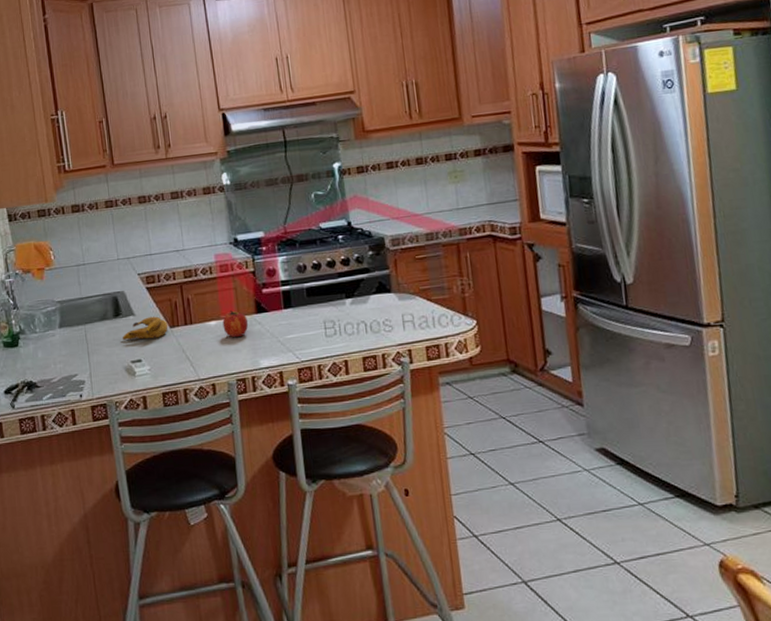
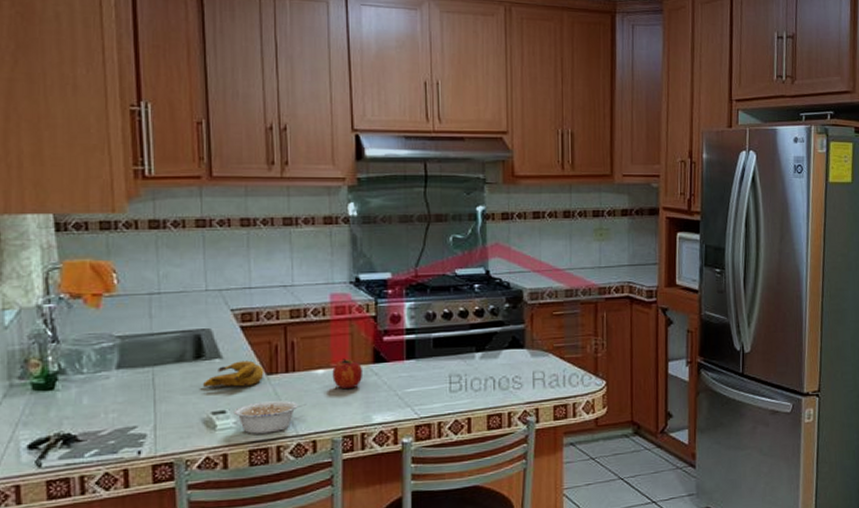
legume: none [147,349,205,379] -> present [233,400,307,434]

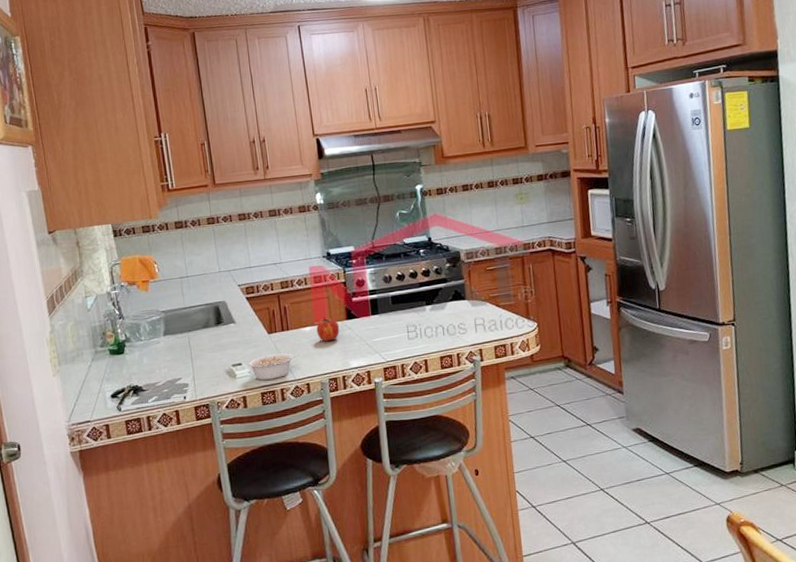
banana: present [203,360,264,387] -> none [224,323,267,346]

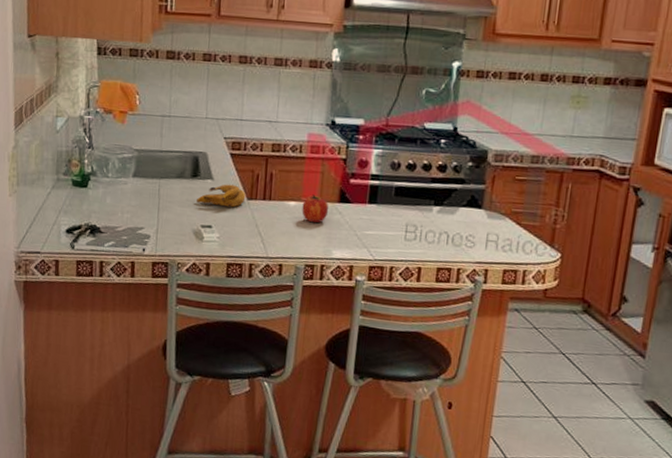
banana: none [224,323,267,346] -> present [197,184,246,208]
legume: present [247,353,300,380] -> none [218,222,278,252]

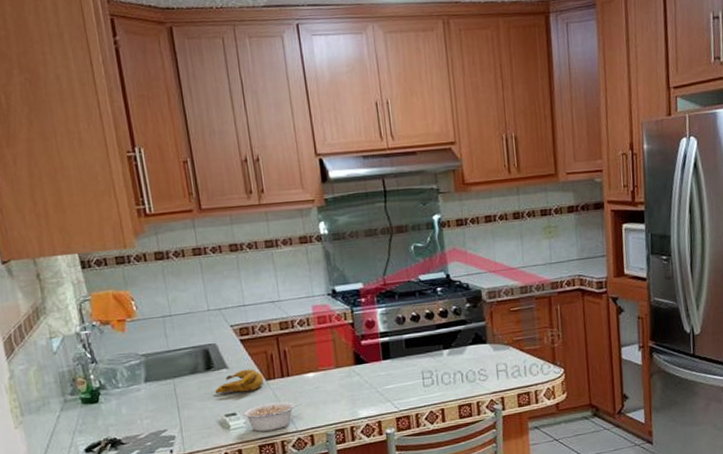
legume: none [218,222,278,252] -> present [242,401,302,432]
fruit: present [302,194,329,223] -> none [320,362,347,389]

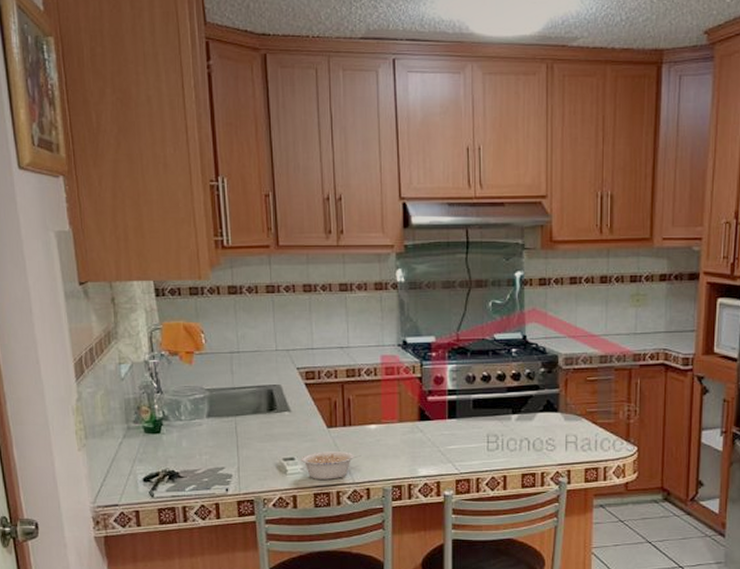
banana: present [215,369,264,394] -> none [276,414,325,437]

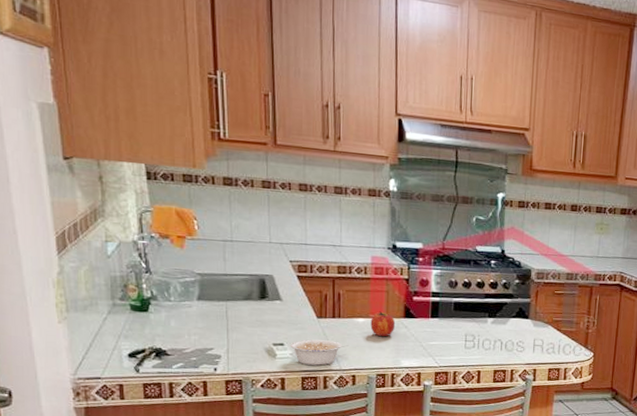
fruit: none [383,416,410,444] -> present [370,311,396,337]

